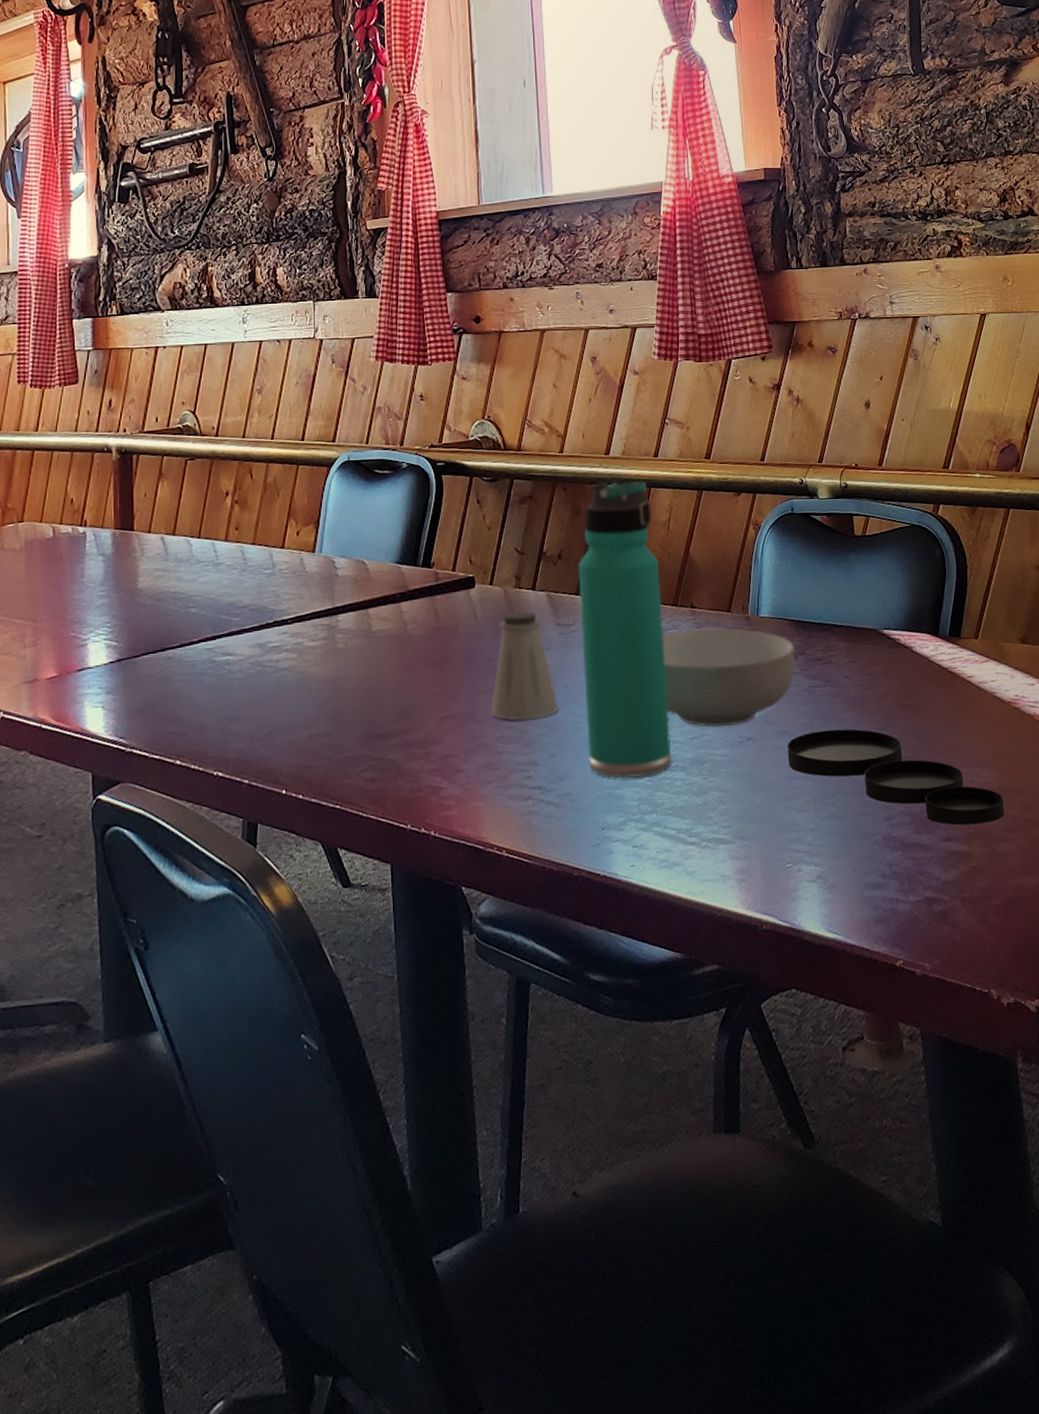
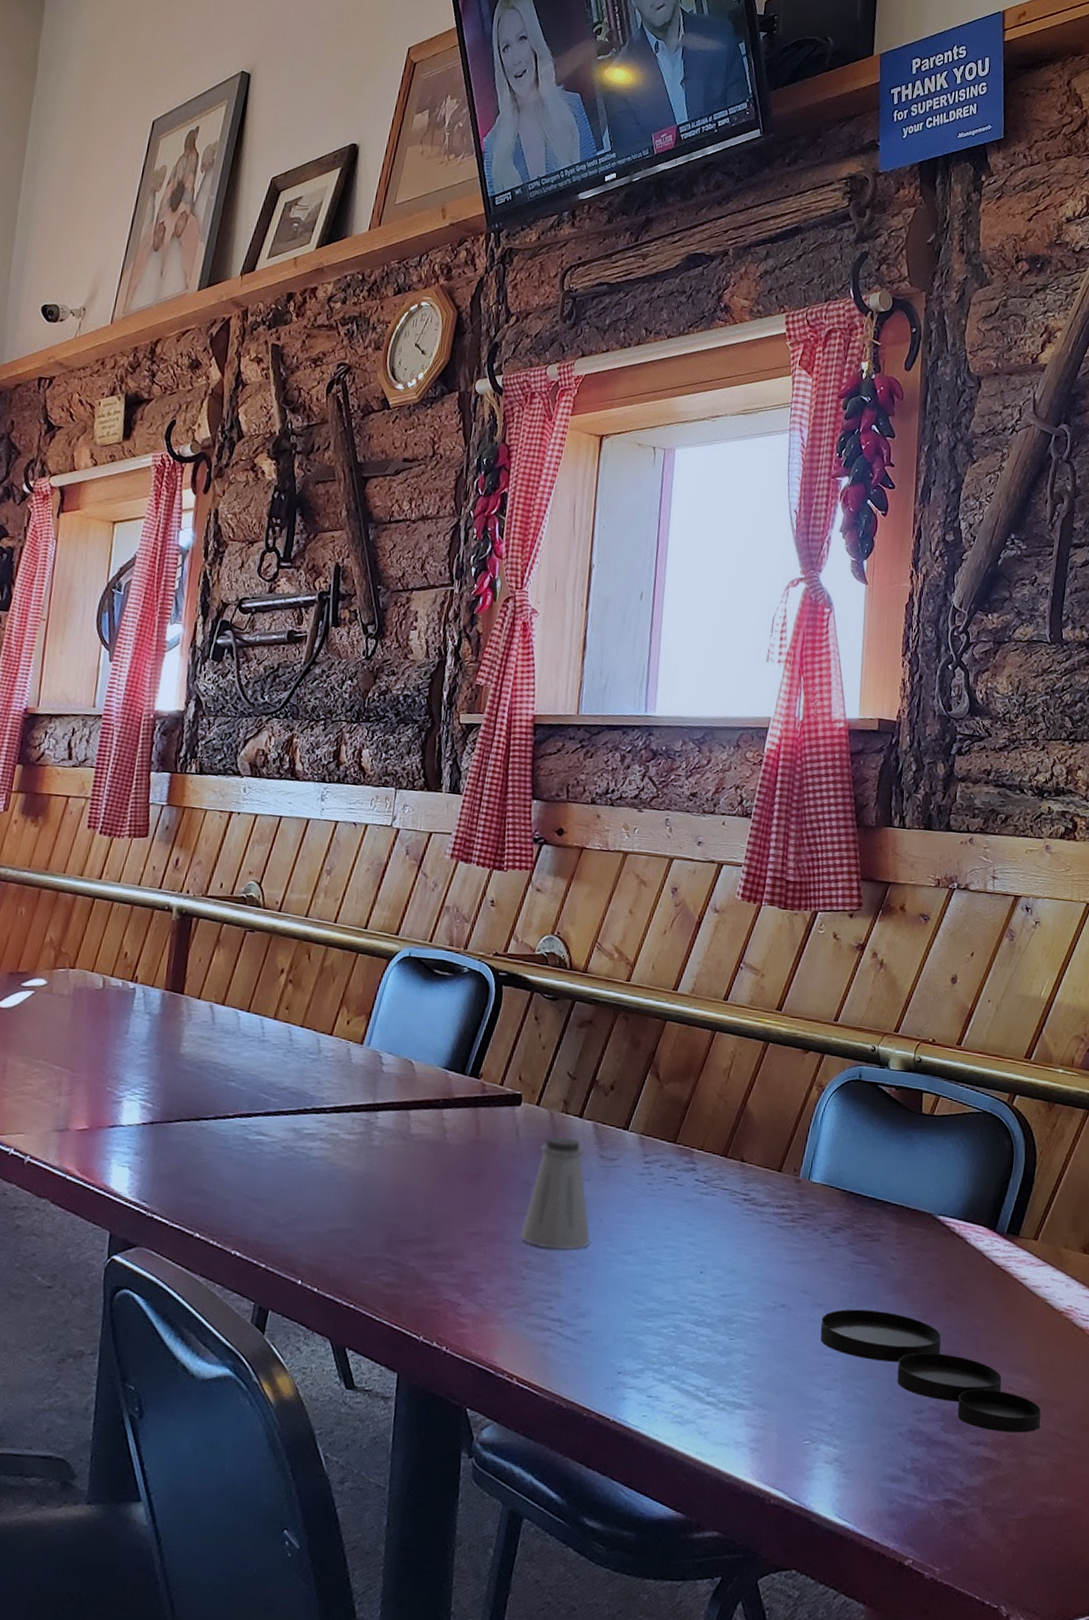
thermos bottle: present [578,480,672,779] -> none [613,1018,714,1327]
cereal bowl: present [662,628,795,728] -> none [701,1182,844,1289]

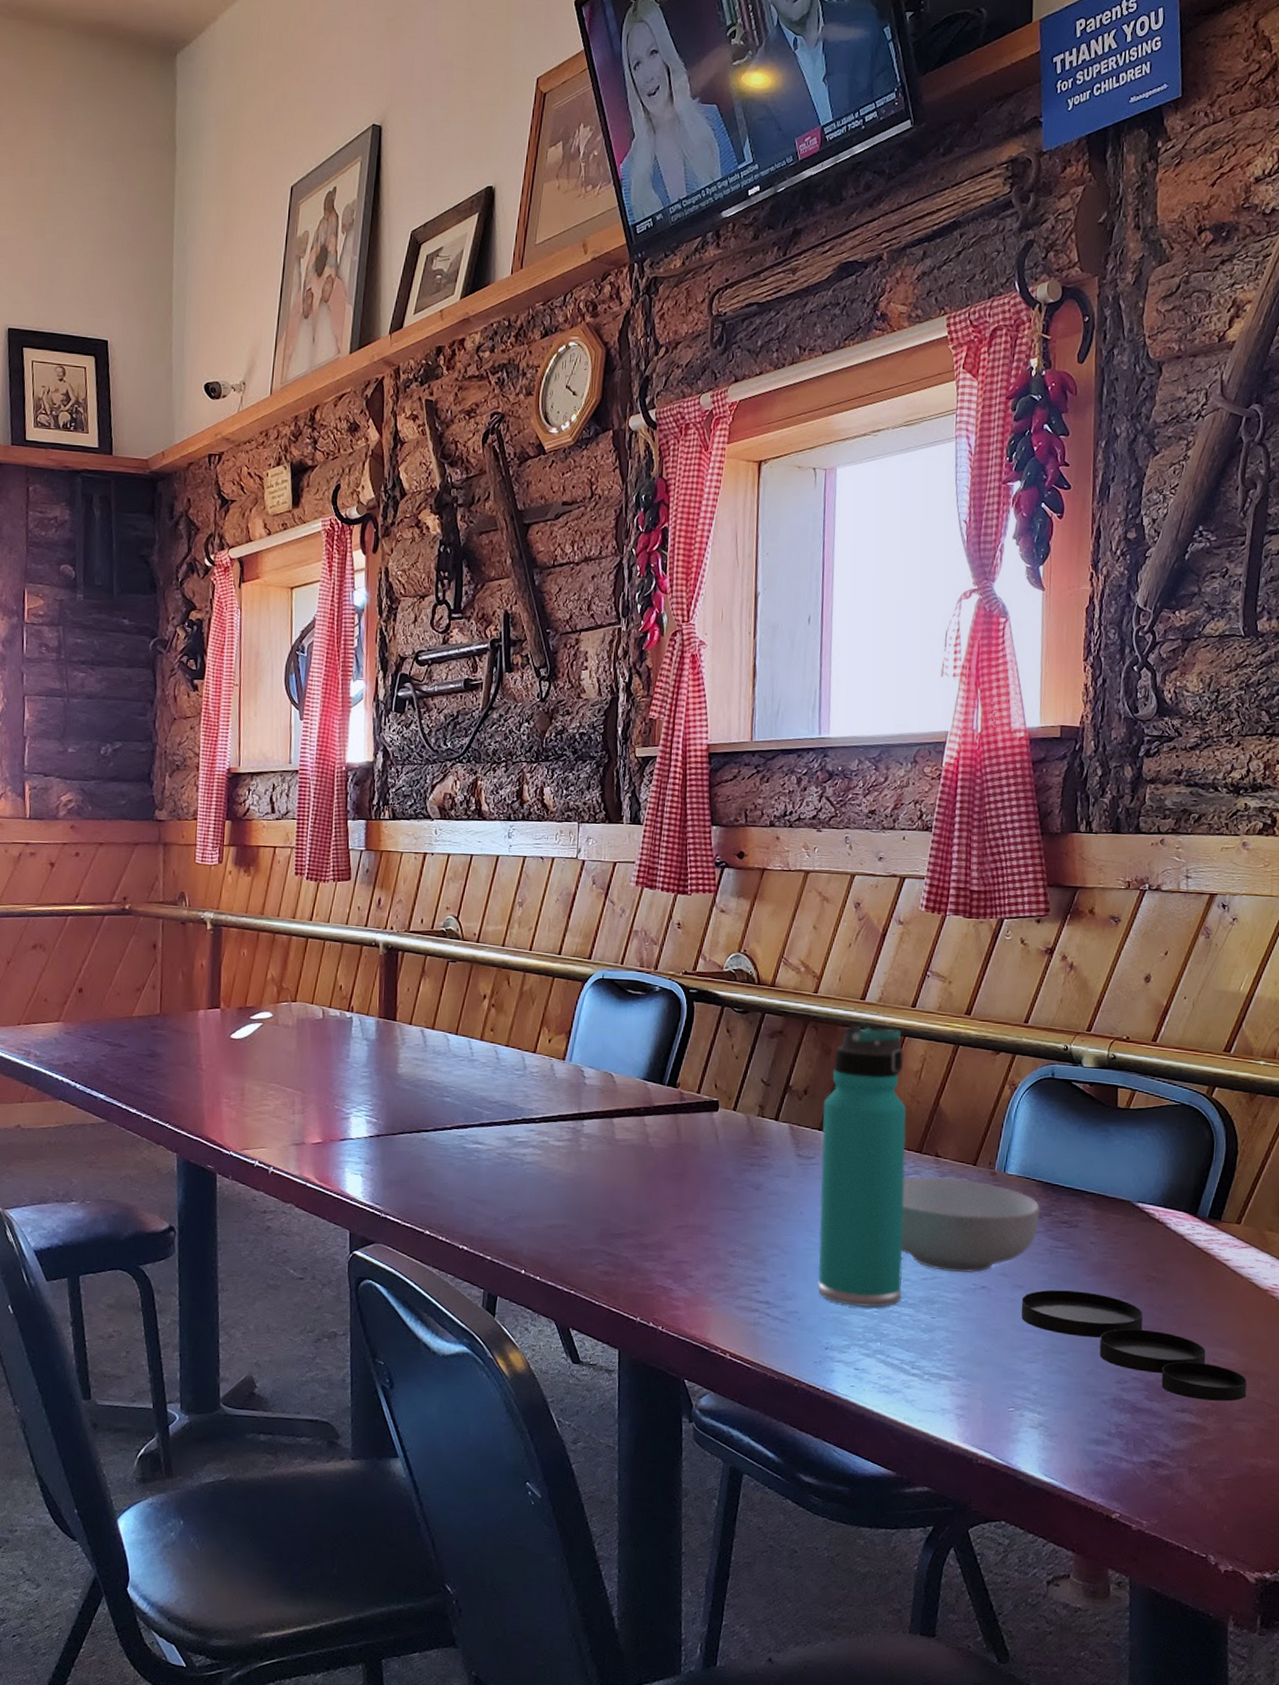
saltshaker: present [520,1137,590,1251] -> none [725,1139,792,1241]
thermos bottle: none [613,1018,714,1327] -> present [818,1026,907,1308]
cereal bowl: none [701,1182,844,1289] -> present [901,1176,1041,1273]

